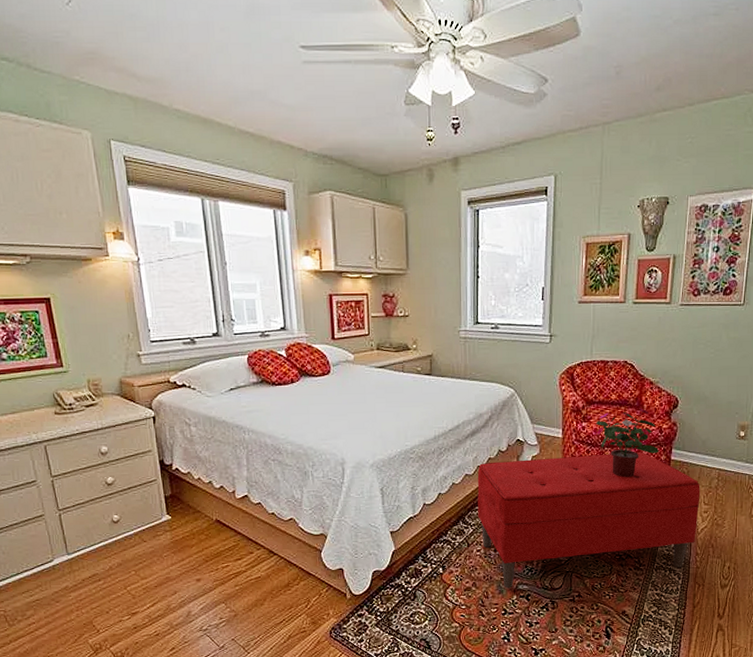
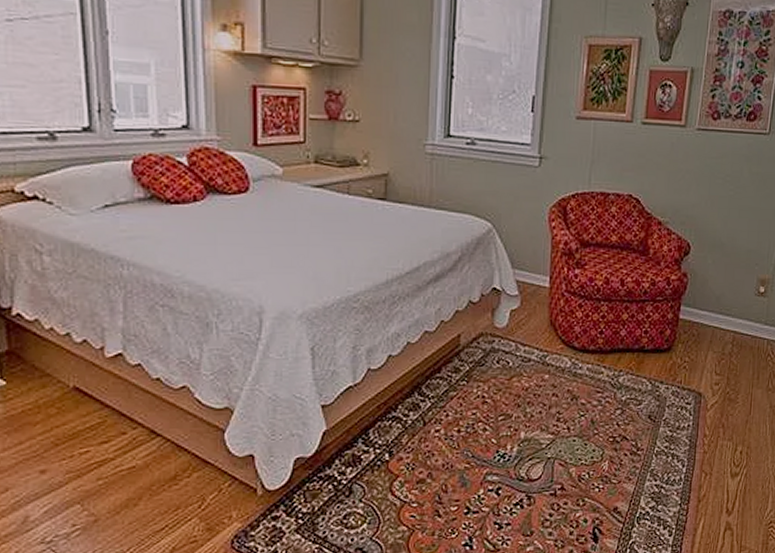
bench: present [477,451,700,589] -> none [438,308,712,480]
potted flower: present [595,407,660,478] -> none [591,252,666,340]

